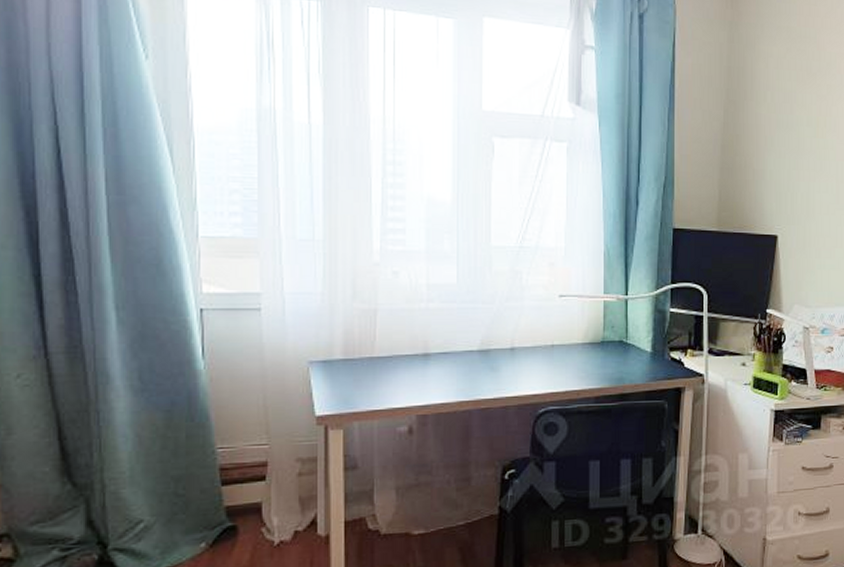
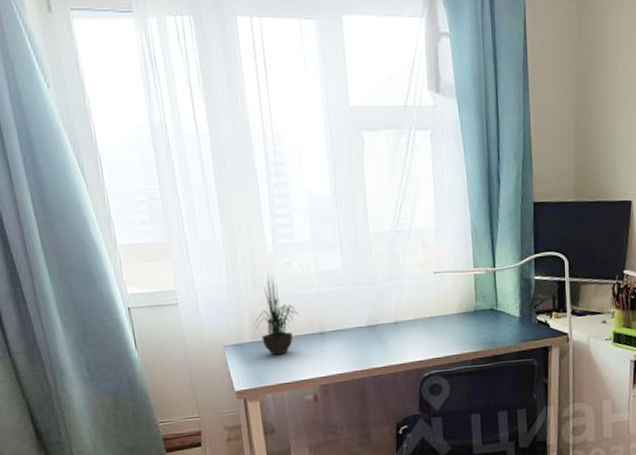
potted plant: none [346,283,401,377] -> present [253,274,298,356]

